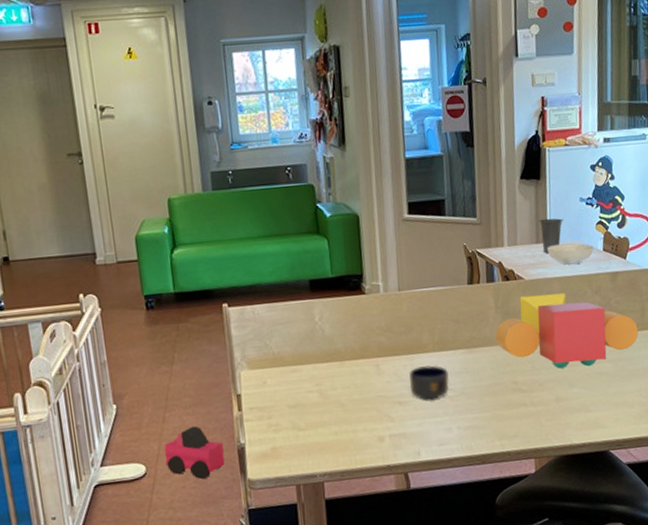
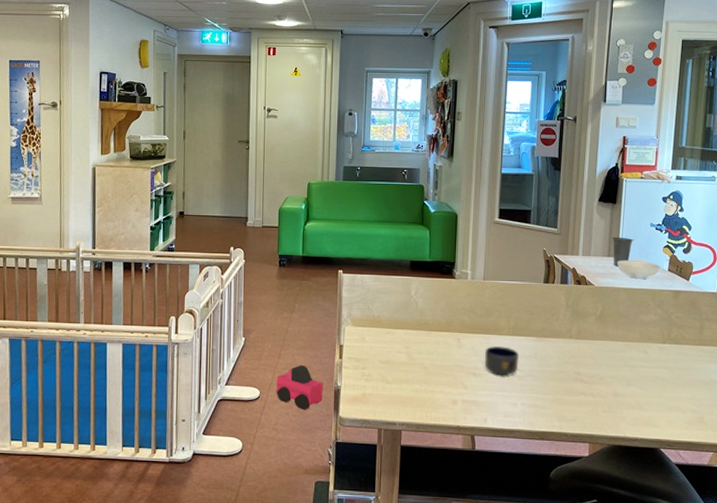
toy block set: present [495,292,639,368] -> none [564,300,696,369]

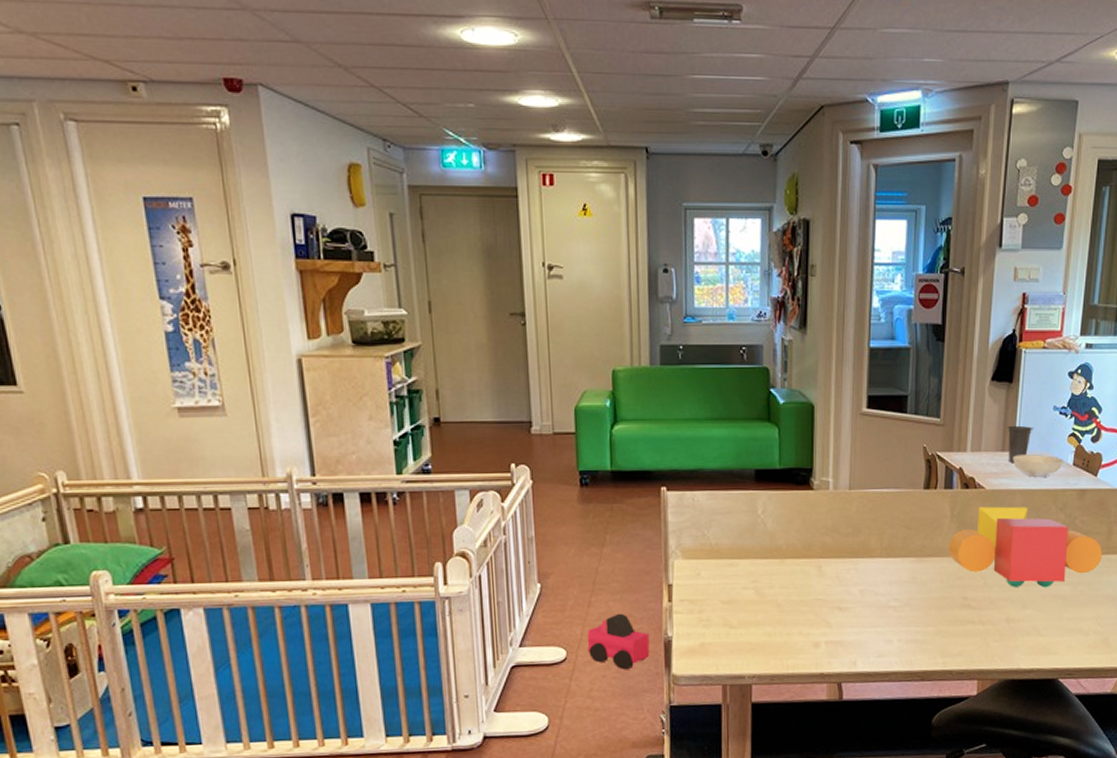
mug: present [484,346,519,376] -> none [851,571,894,608]
toy block set: none [564,300,696,369] -> present [948,506,1102,587]

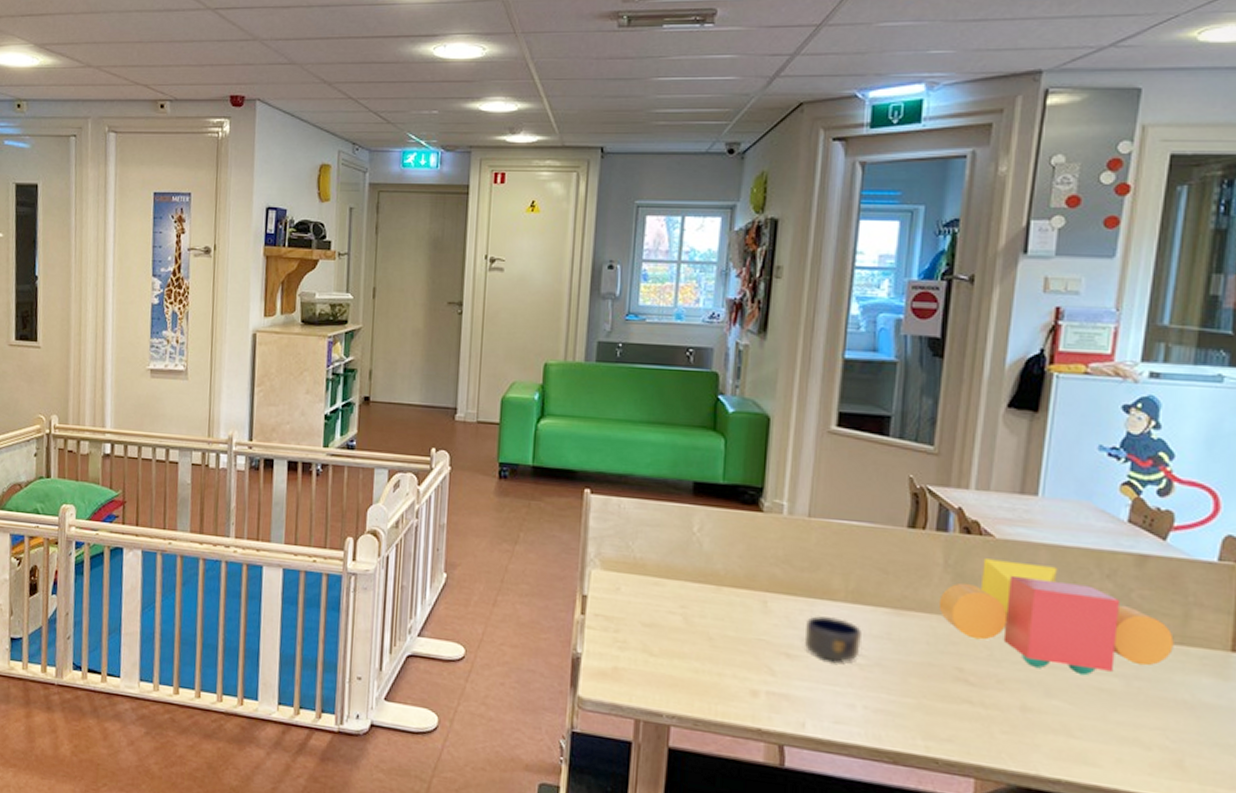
toy truck: present [587,613,650,669] -> none [487,617,556,681]
mug: none [851,571,894,608] -> present [804,616,862,662]
cup: present [1007,425,1033,464] -> none [1028,463,1068,511]
bowl: present [1013,454,1063,478] -> none [1036,500,1113,534]

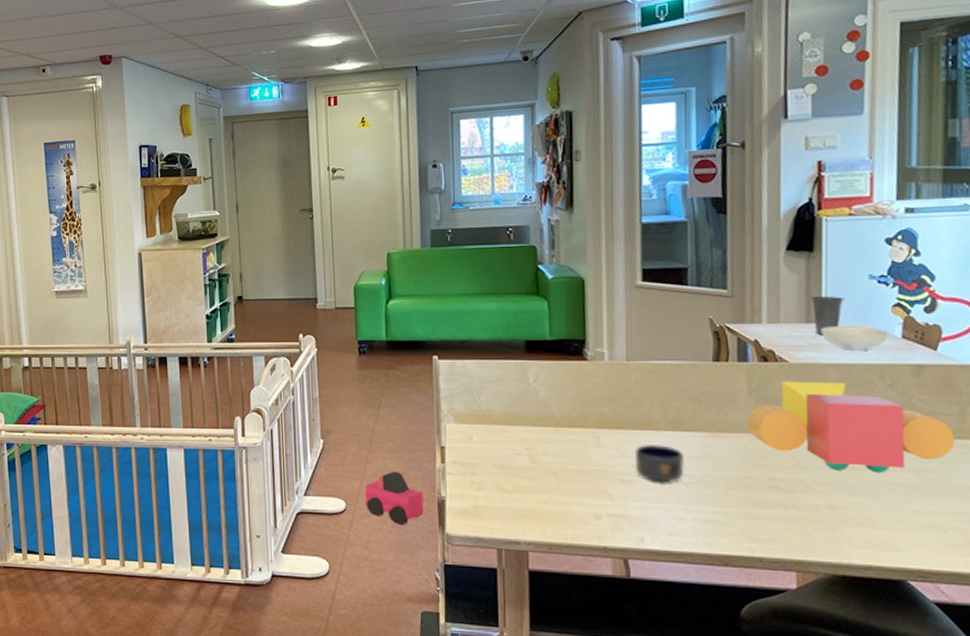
toy truck: none [487,617,556,681] -> present [364,471,424,524]
cup: none [1028,463,1068,511] -> present [810,295,845,336]
bowl: none [1036,500,1113,534] -> present [821,326,888,352]

